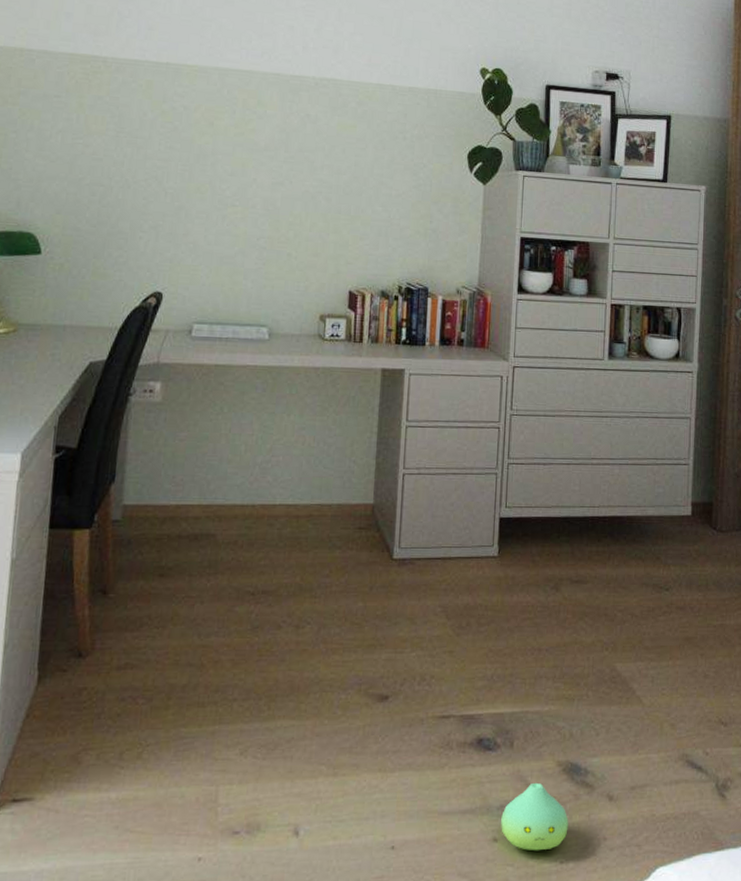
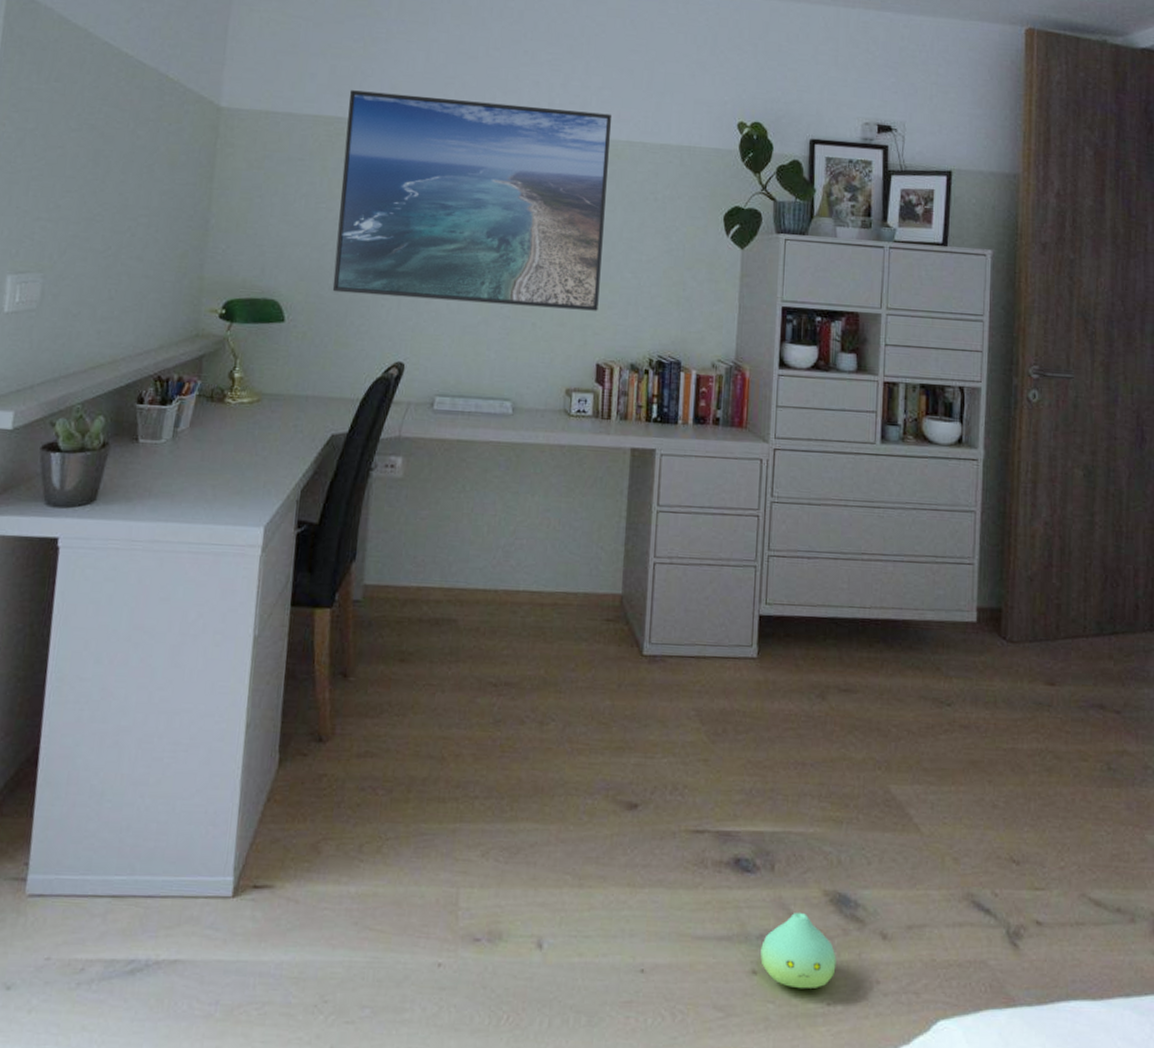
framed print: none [89,30,364,242] -> present [332,90,612,311]

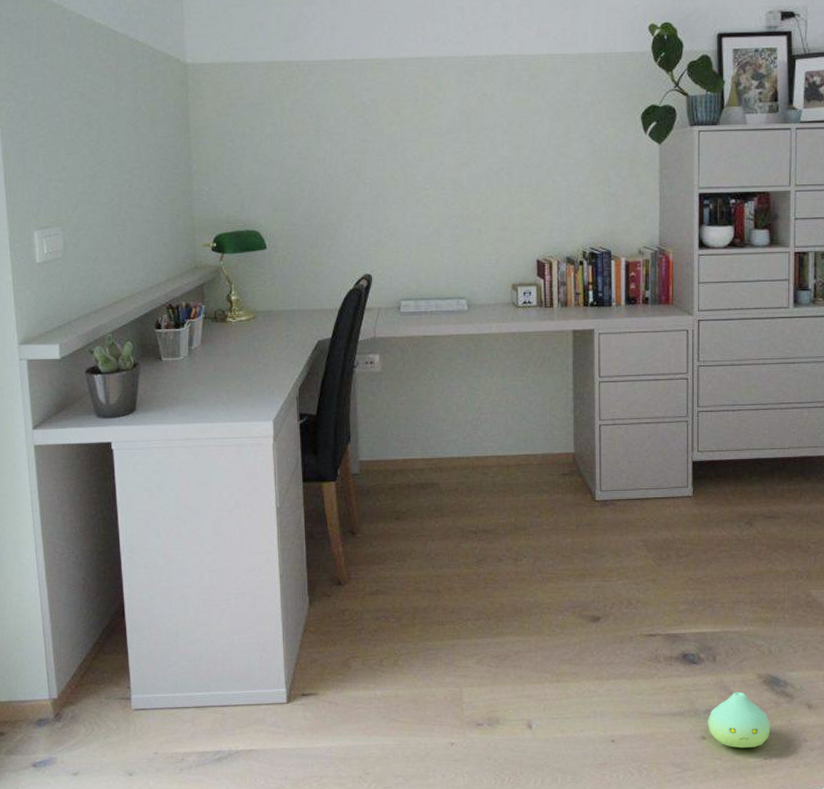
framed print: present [332,90,612,311] -> none [296,30,534,219]

